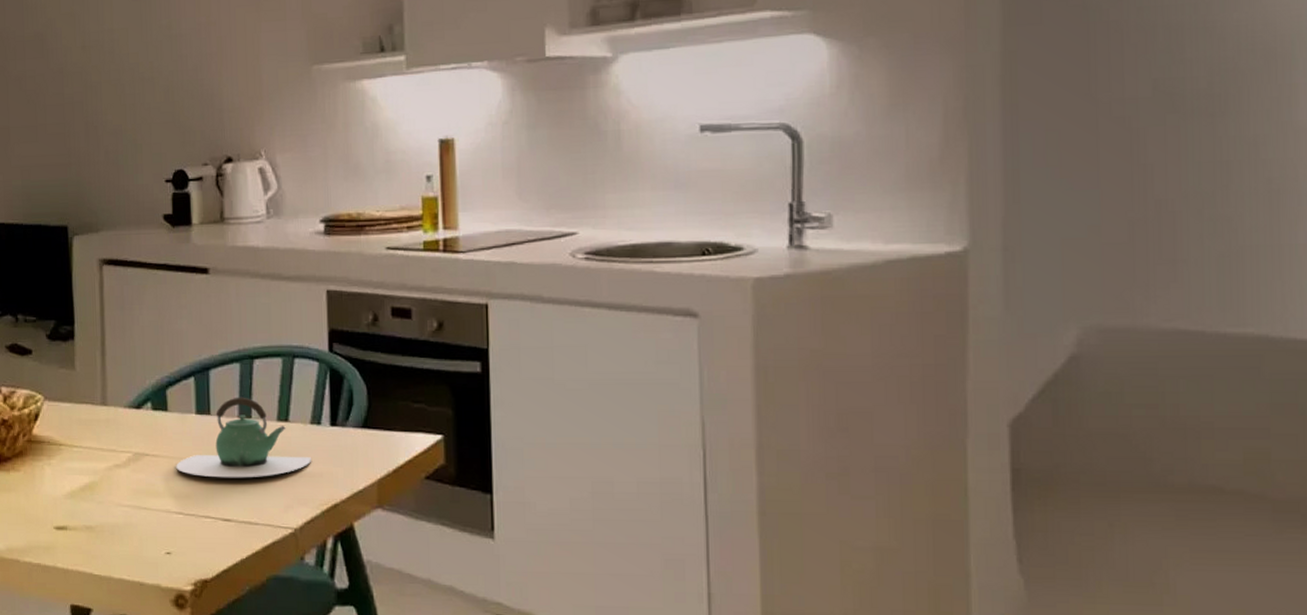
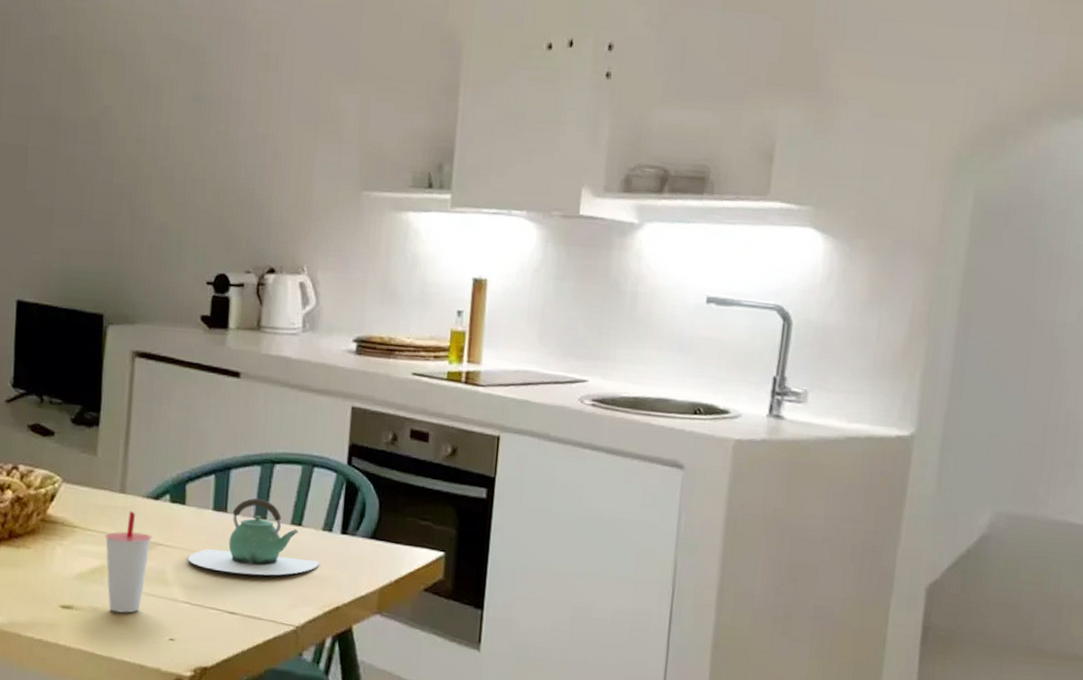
cup: none [91,423,138,530] -> present [105,511,152,614]

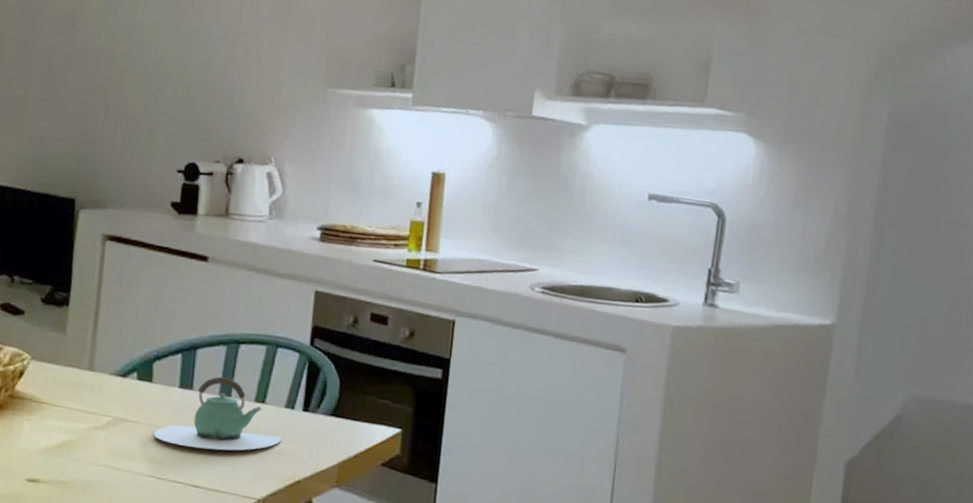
cup: present [105,511,152,614] -> none [72,388,119,487]

